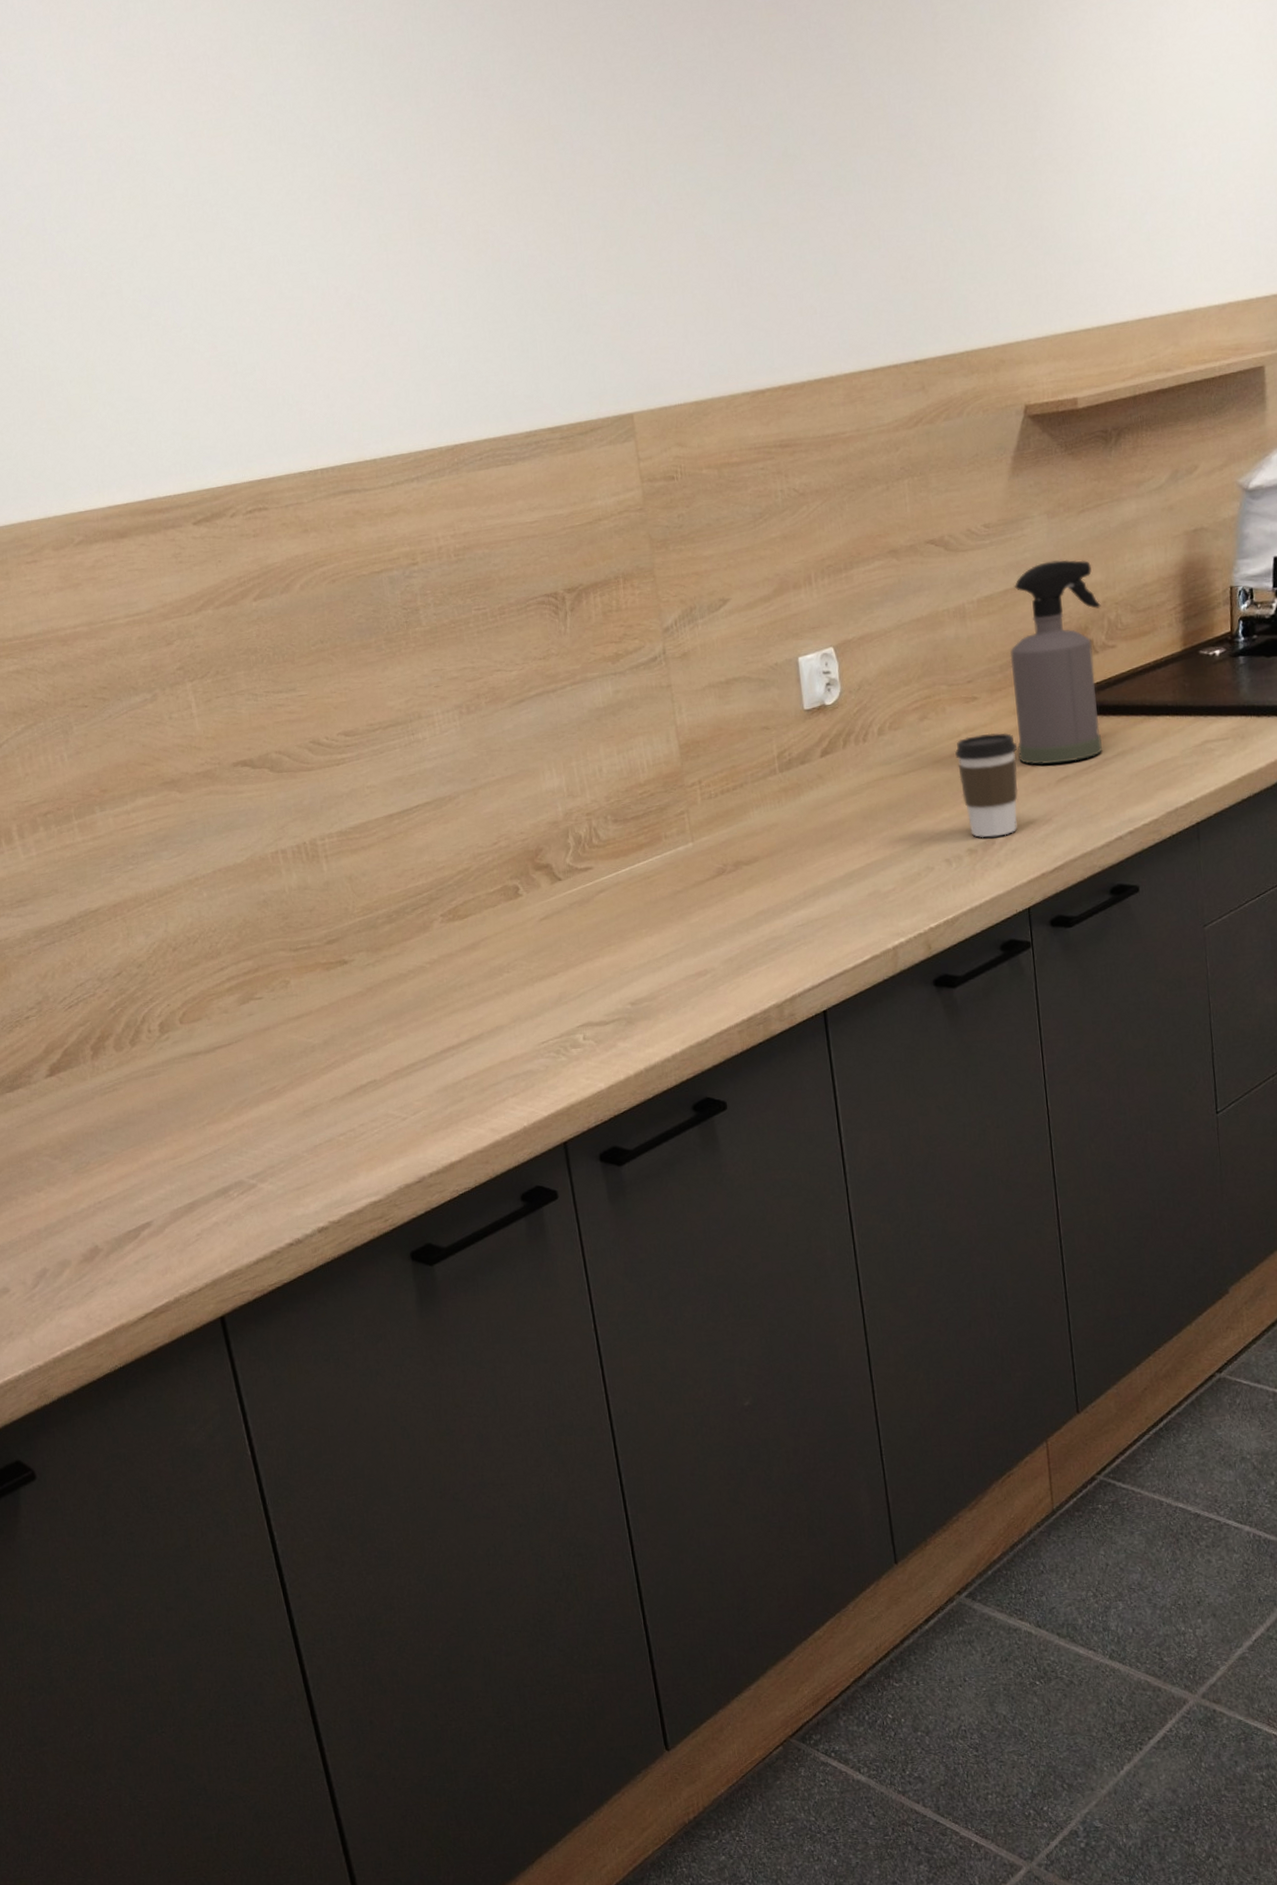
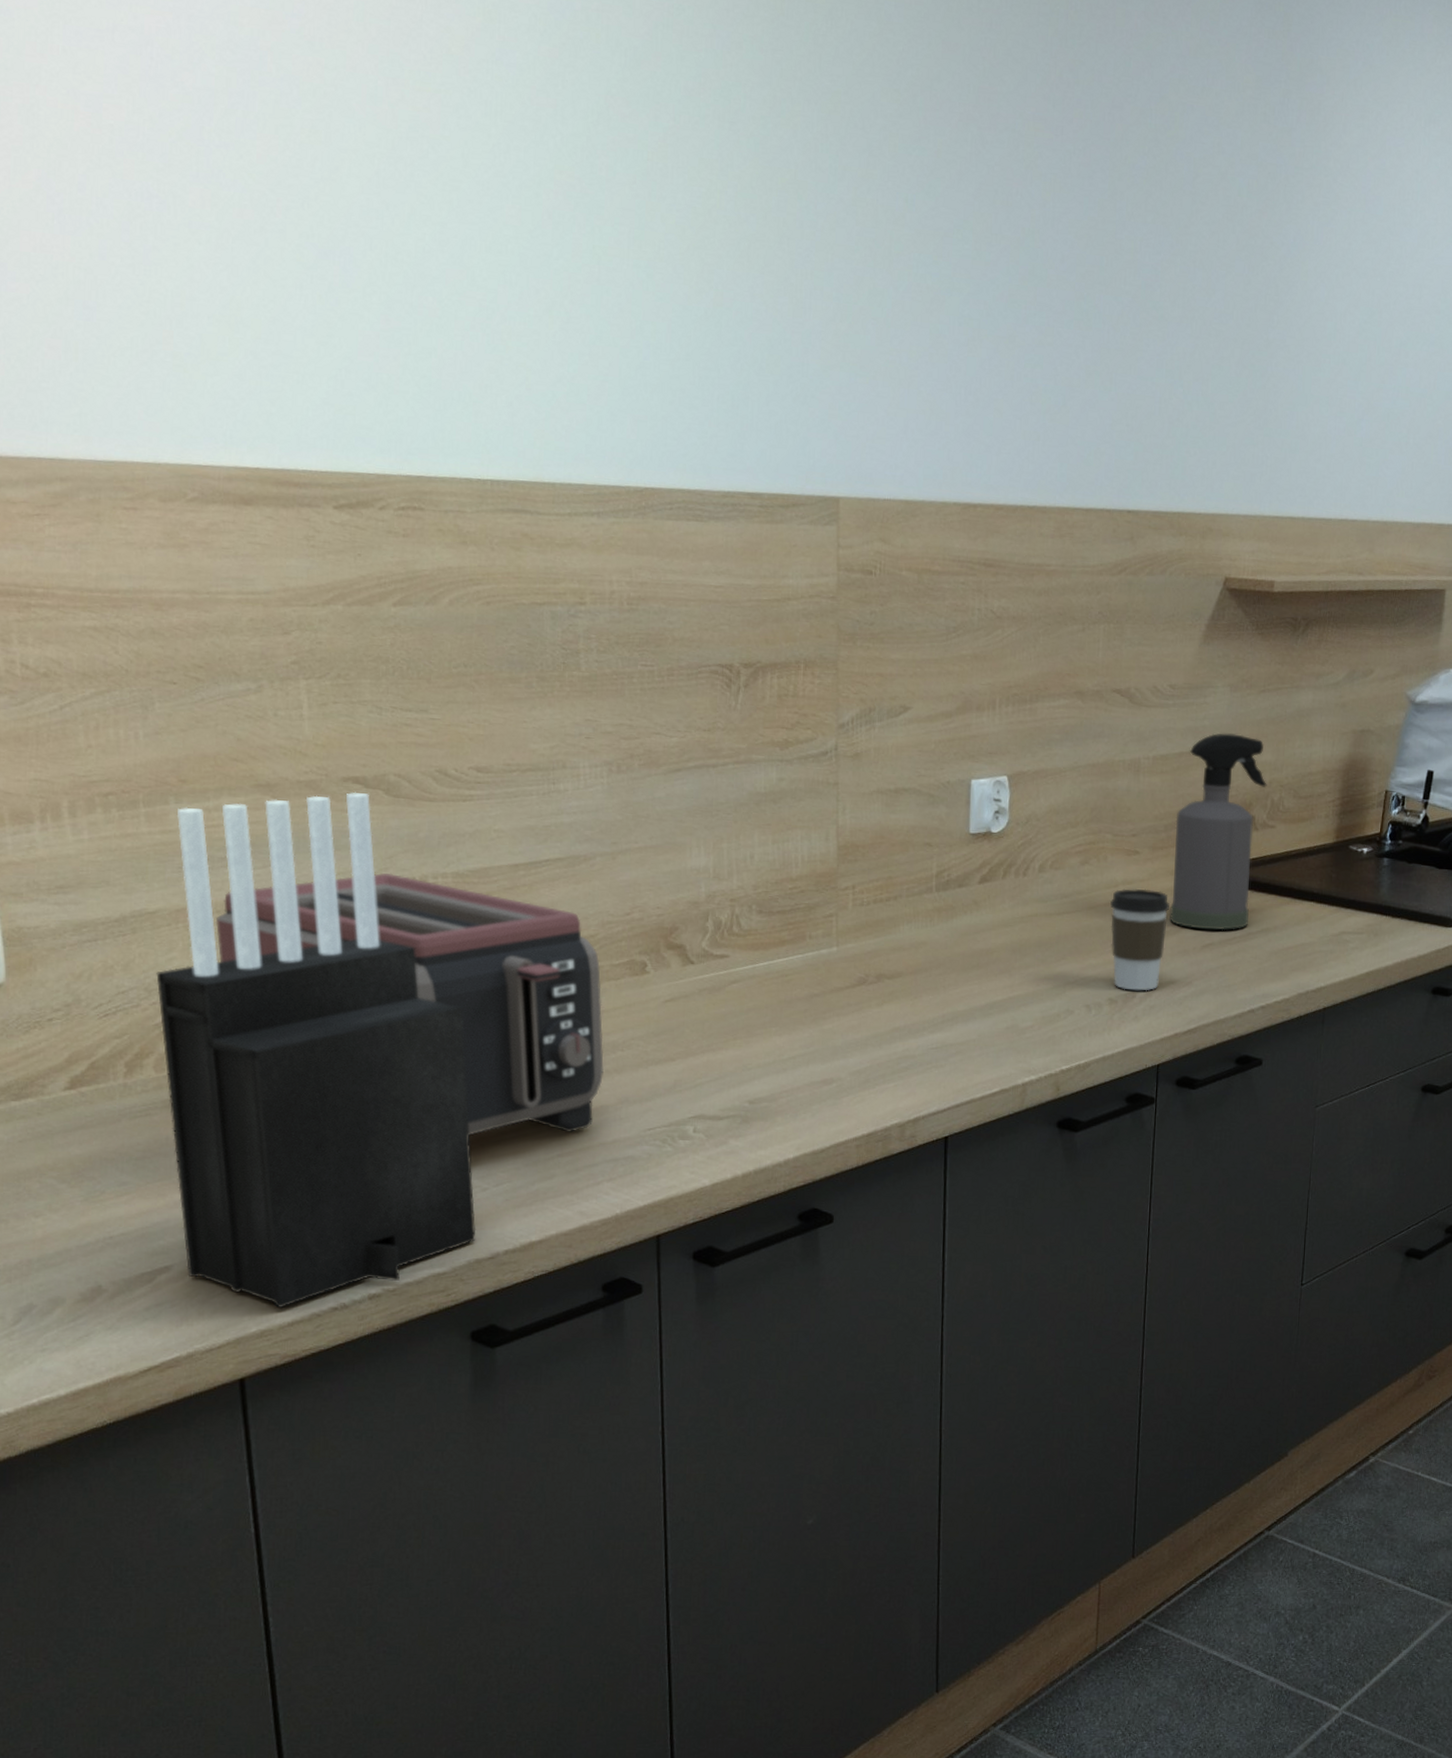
knife block: none [103,773,403,1249] -> present [156,792,476,1309]
toaster: none [146,841,494,1071] -> present [215,873,604,1136]

